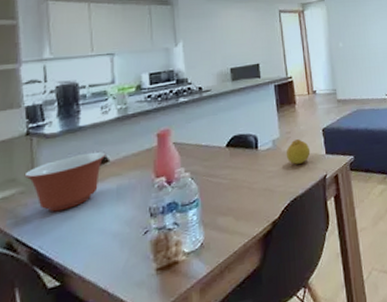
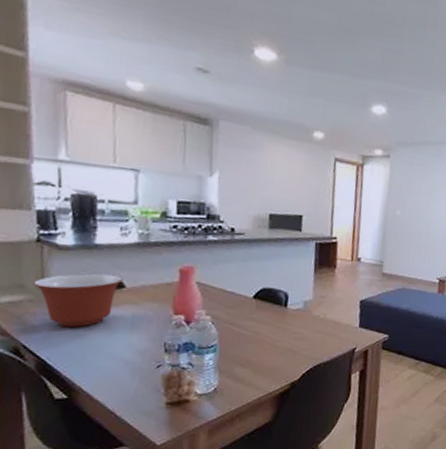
fruit: present [286,139,311,165] -> none [316,306,344,332]

